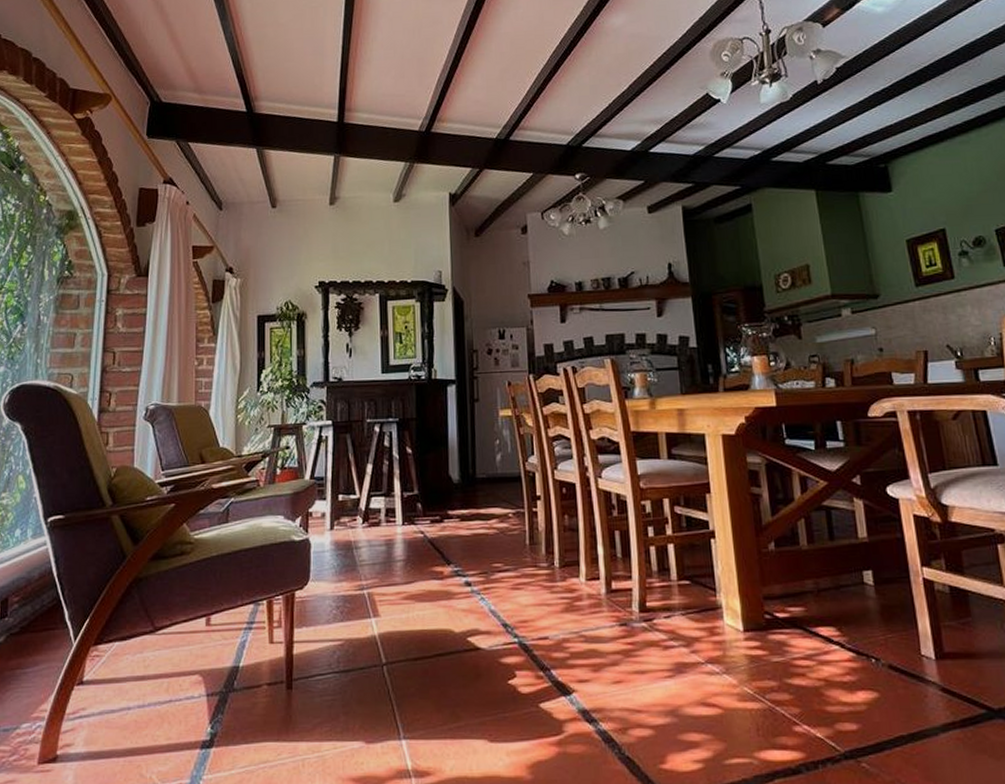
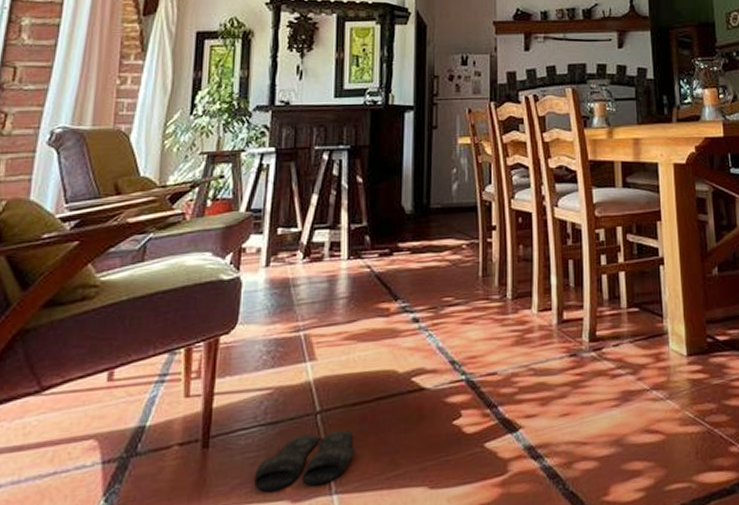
slippers: none [333,682,420,733] -> present [254,430,356,493]

